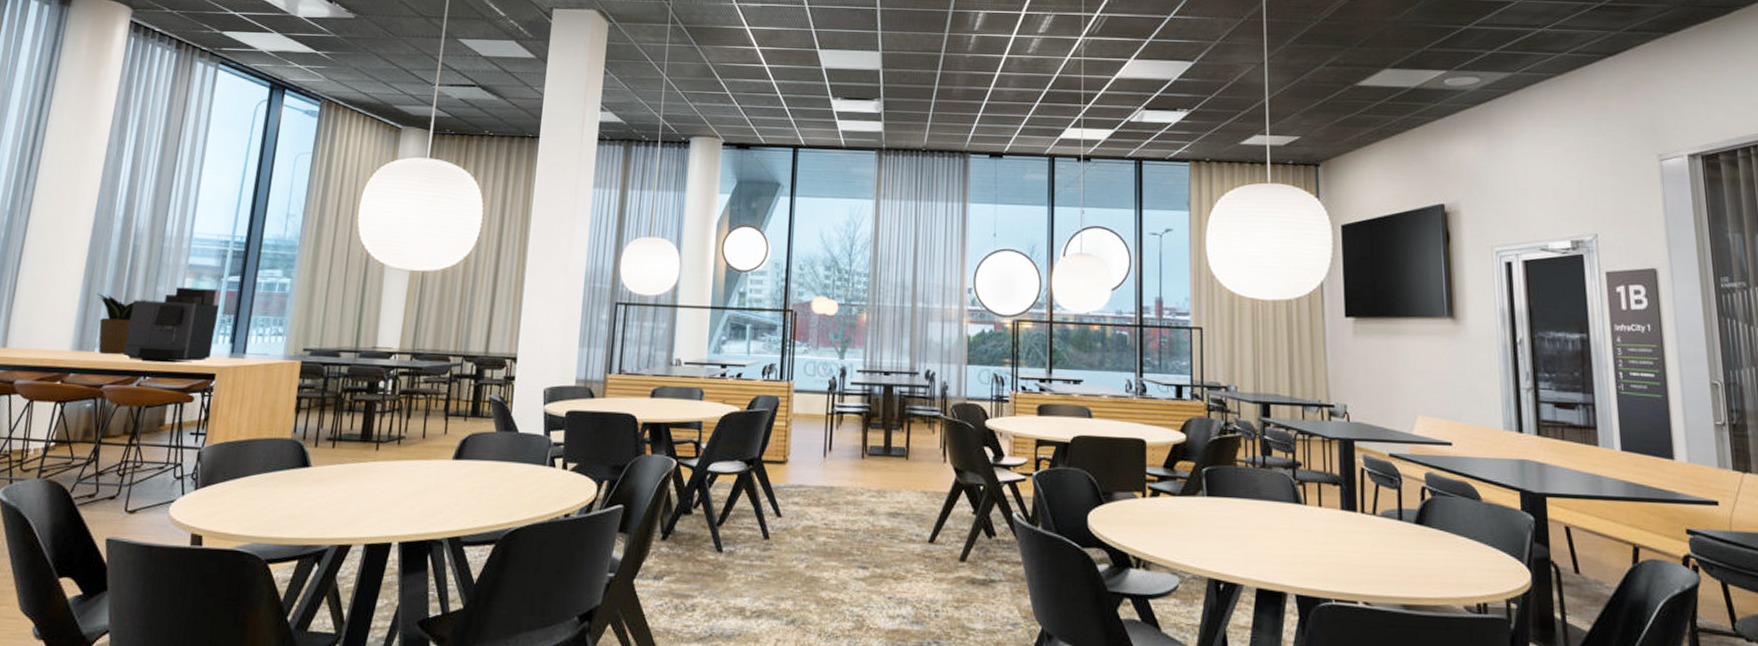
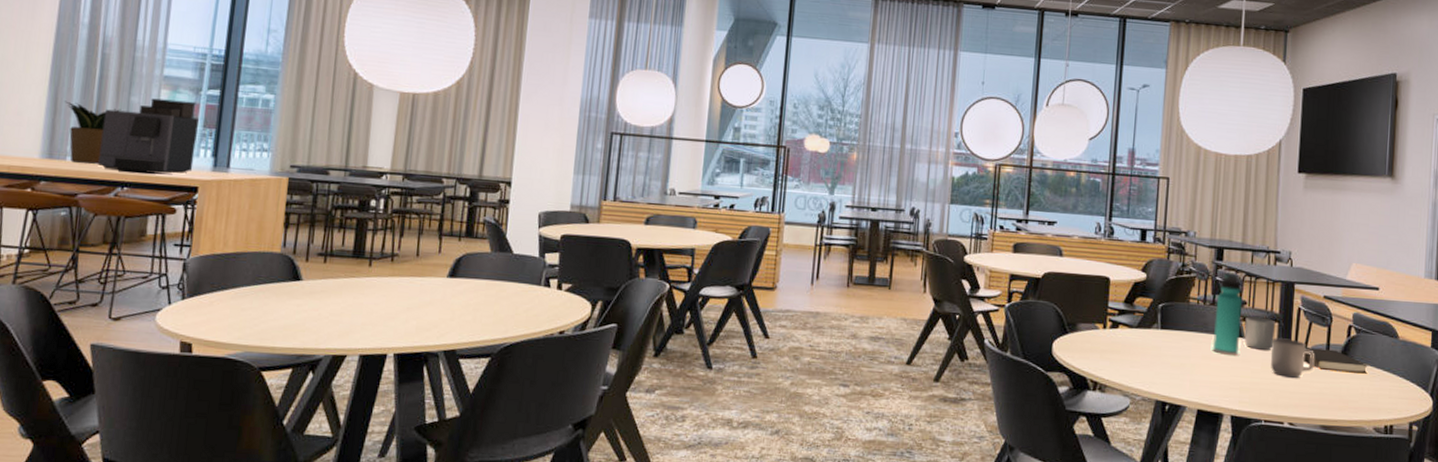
thermos bottle: none [1267,432,1297,526] -> present [1212,274,1243,357]
mug: none [1302,479,1338,518] -> present [1244,316,1276,350]
mug: none [1335,503,1387,549] -> present [1271,338,1315,378]
book: none [1373,514,1450,544] -> present [1304,348,1368,375]

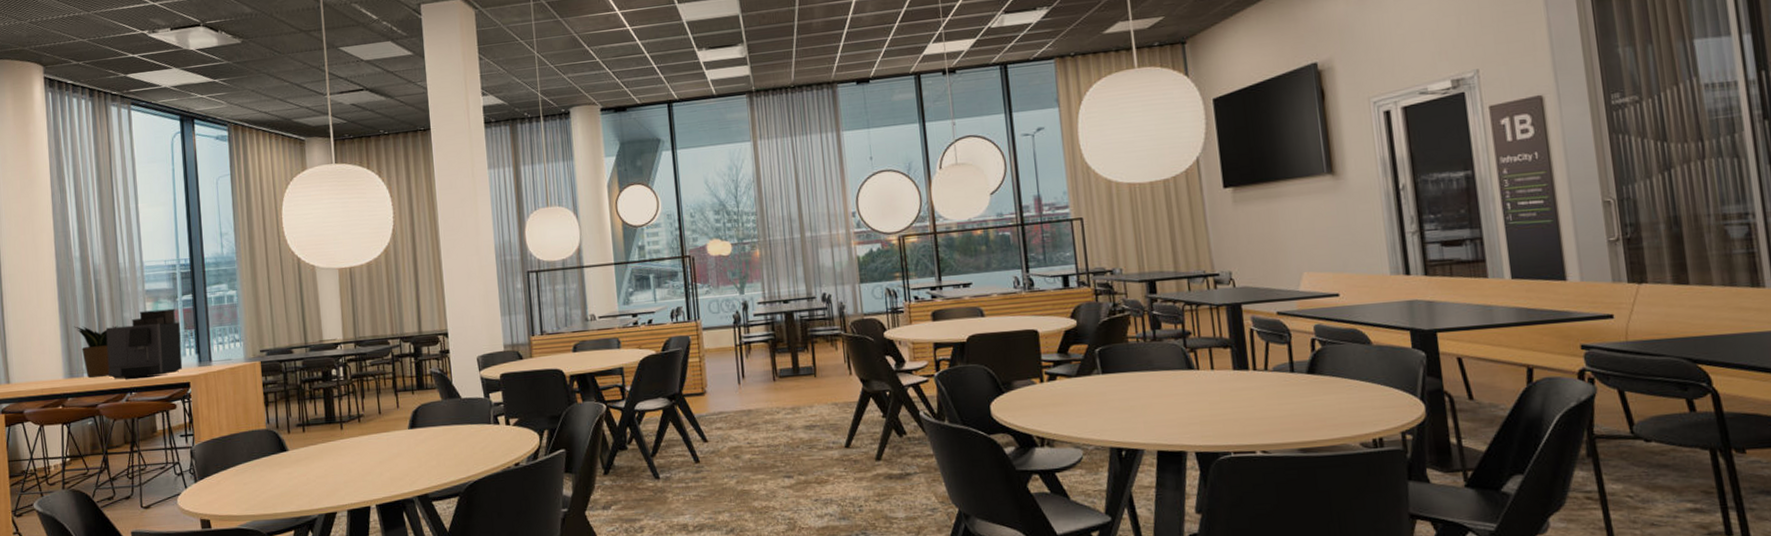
thermos bottle: present [1212,274,1243,357] -> none [1157,305,1191,391]
mug: present [1244,316,1276,350] -> none [1192,345,1229,380]
mug: present [1271,338,1315,378] -> none [1227,363,1280,404]
book: present [1304,348,1368,375] -> none [1265,367,1343,391]

